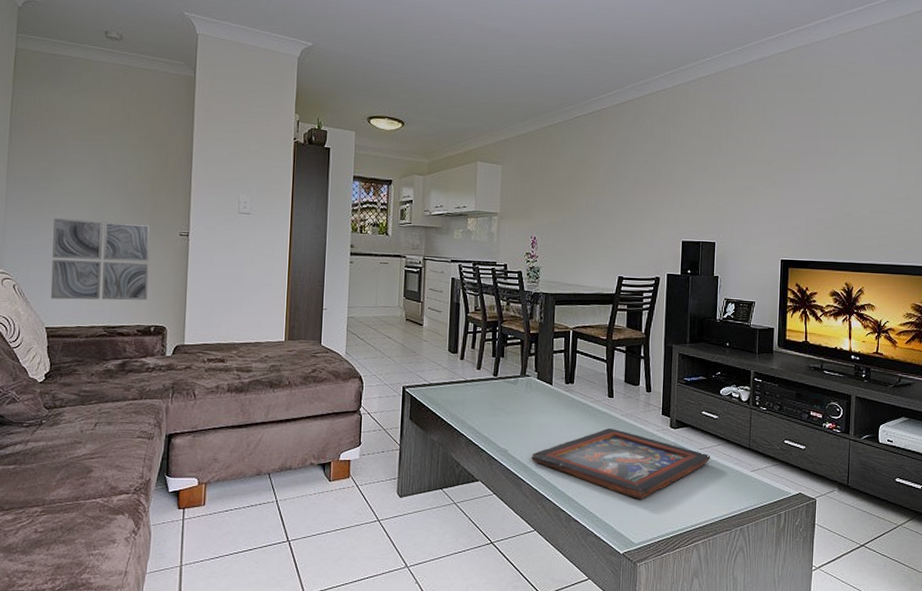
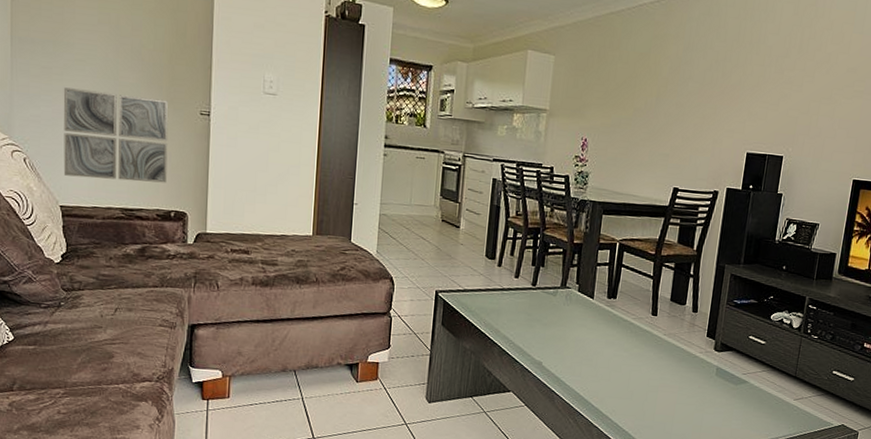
decorative tray: present [531,428,711,499] -> none [566,346,754,420]

